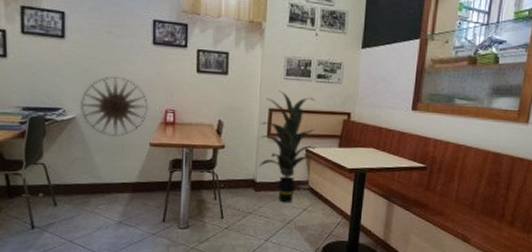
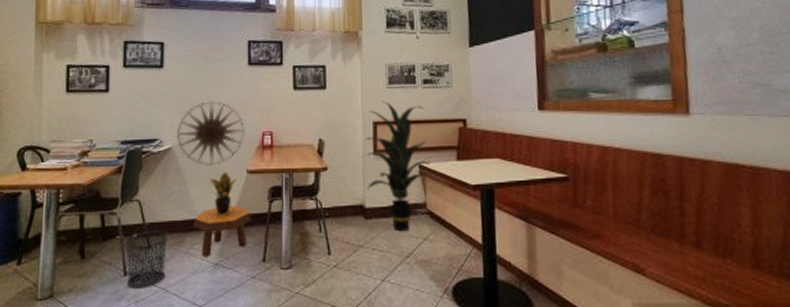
waste bin: none [30,191,75,240] -> present [124,230,169,289]
footstool: none [98,174,153,216] -> present [193,206,251,257]
potted plant: none [113,143,141,182] -> present [209,171,238,215]

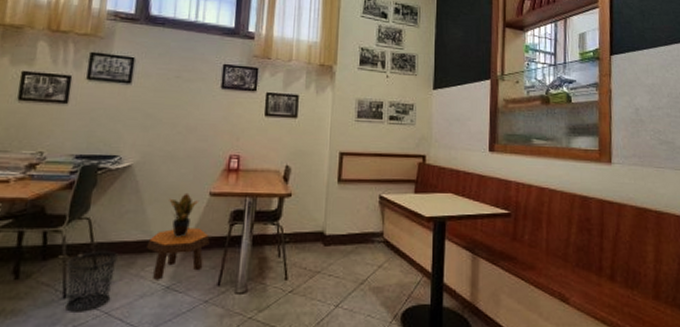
wall art: present [176,101,245,166] -> none [137,121,212,186]
indoor plant: present [365,100,433,232] -> none [329,133,392,259]

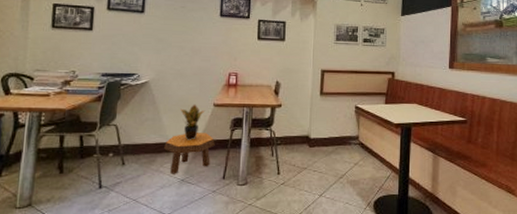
waste bin: present [65,250,119,312] -> none [100,150,142,199]

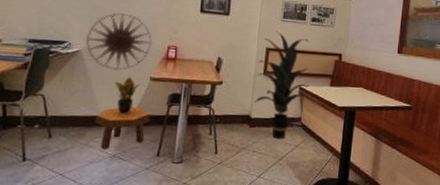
wall art: none [152,44,214,99] -> present [85,13,152,71]
indoor plant: none [313,53,366,158] -> present [254,31,310,140]

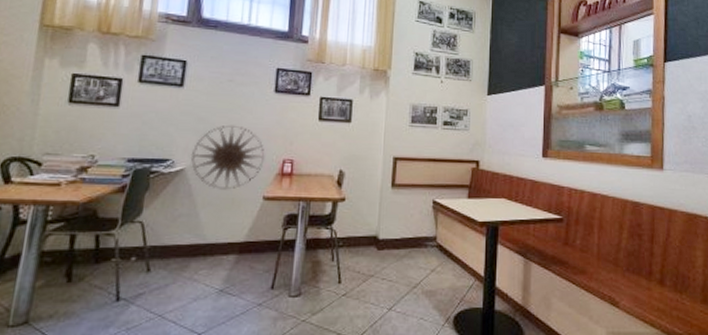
footstool: present [95,107,150,149] -> none [200,232,263,283]
potted plant: present [114,76,141,115] -> none [222,196,253,241]
indoor plant: present [254,31,310,140] -> none [382,138,445,263]

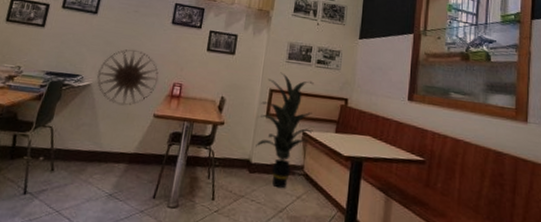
indoor plant: none [382,138,445,263] -> present [255,72,314,189]

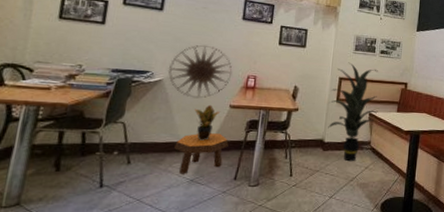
footstool: none [96,143,150,187] -> present [174,133,229,174]
potted plant: none [118,112,145,152] -> present [194,104,221,141]

